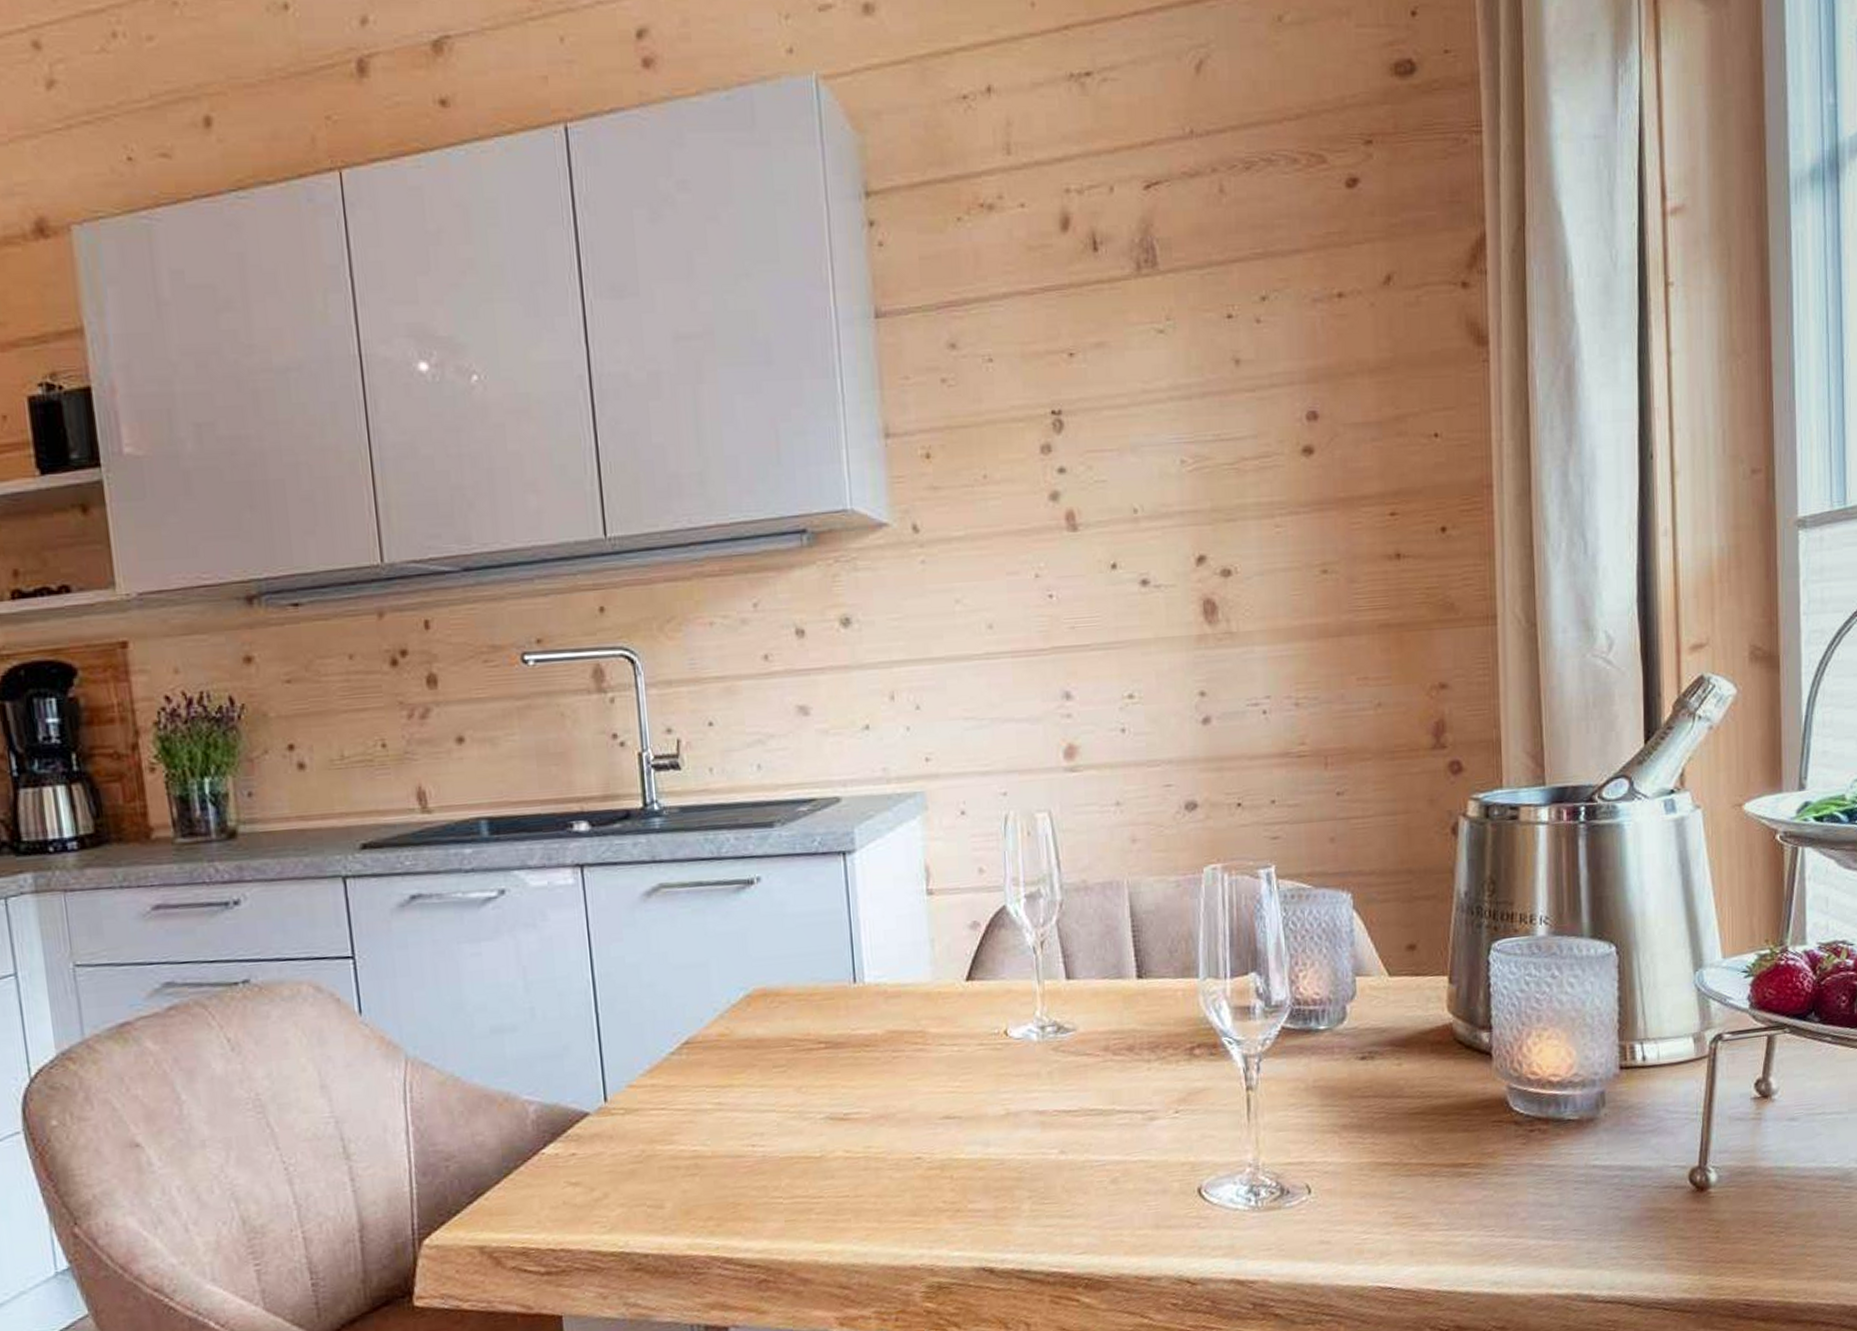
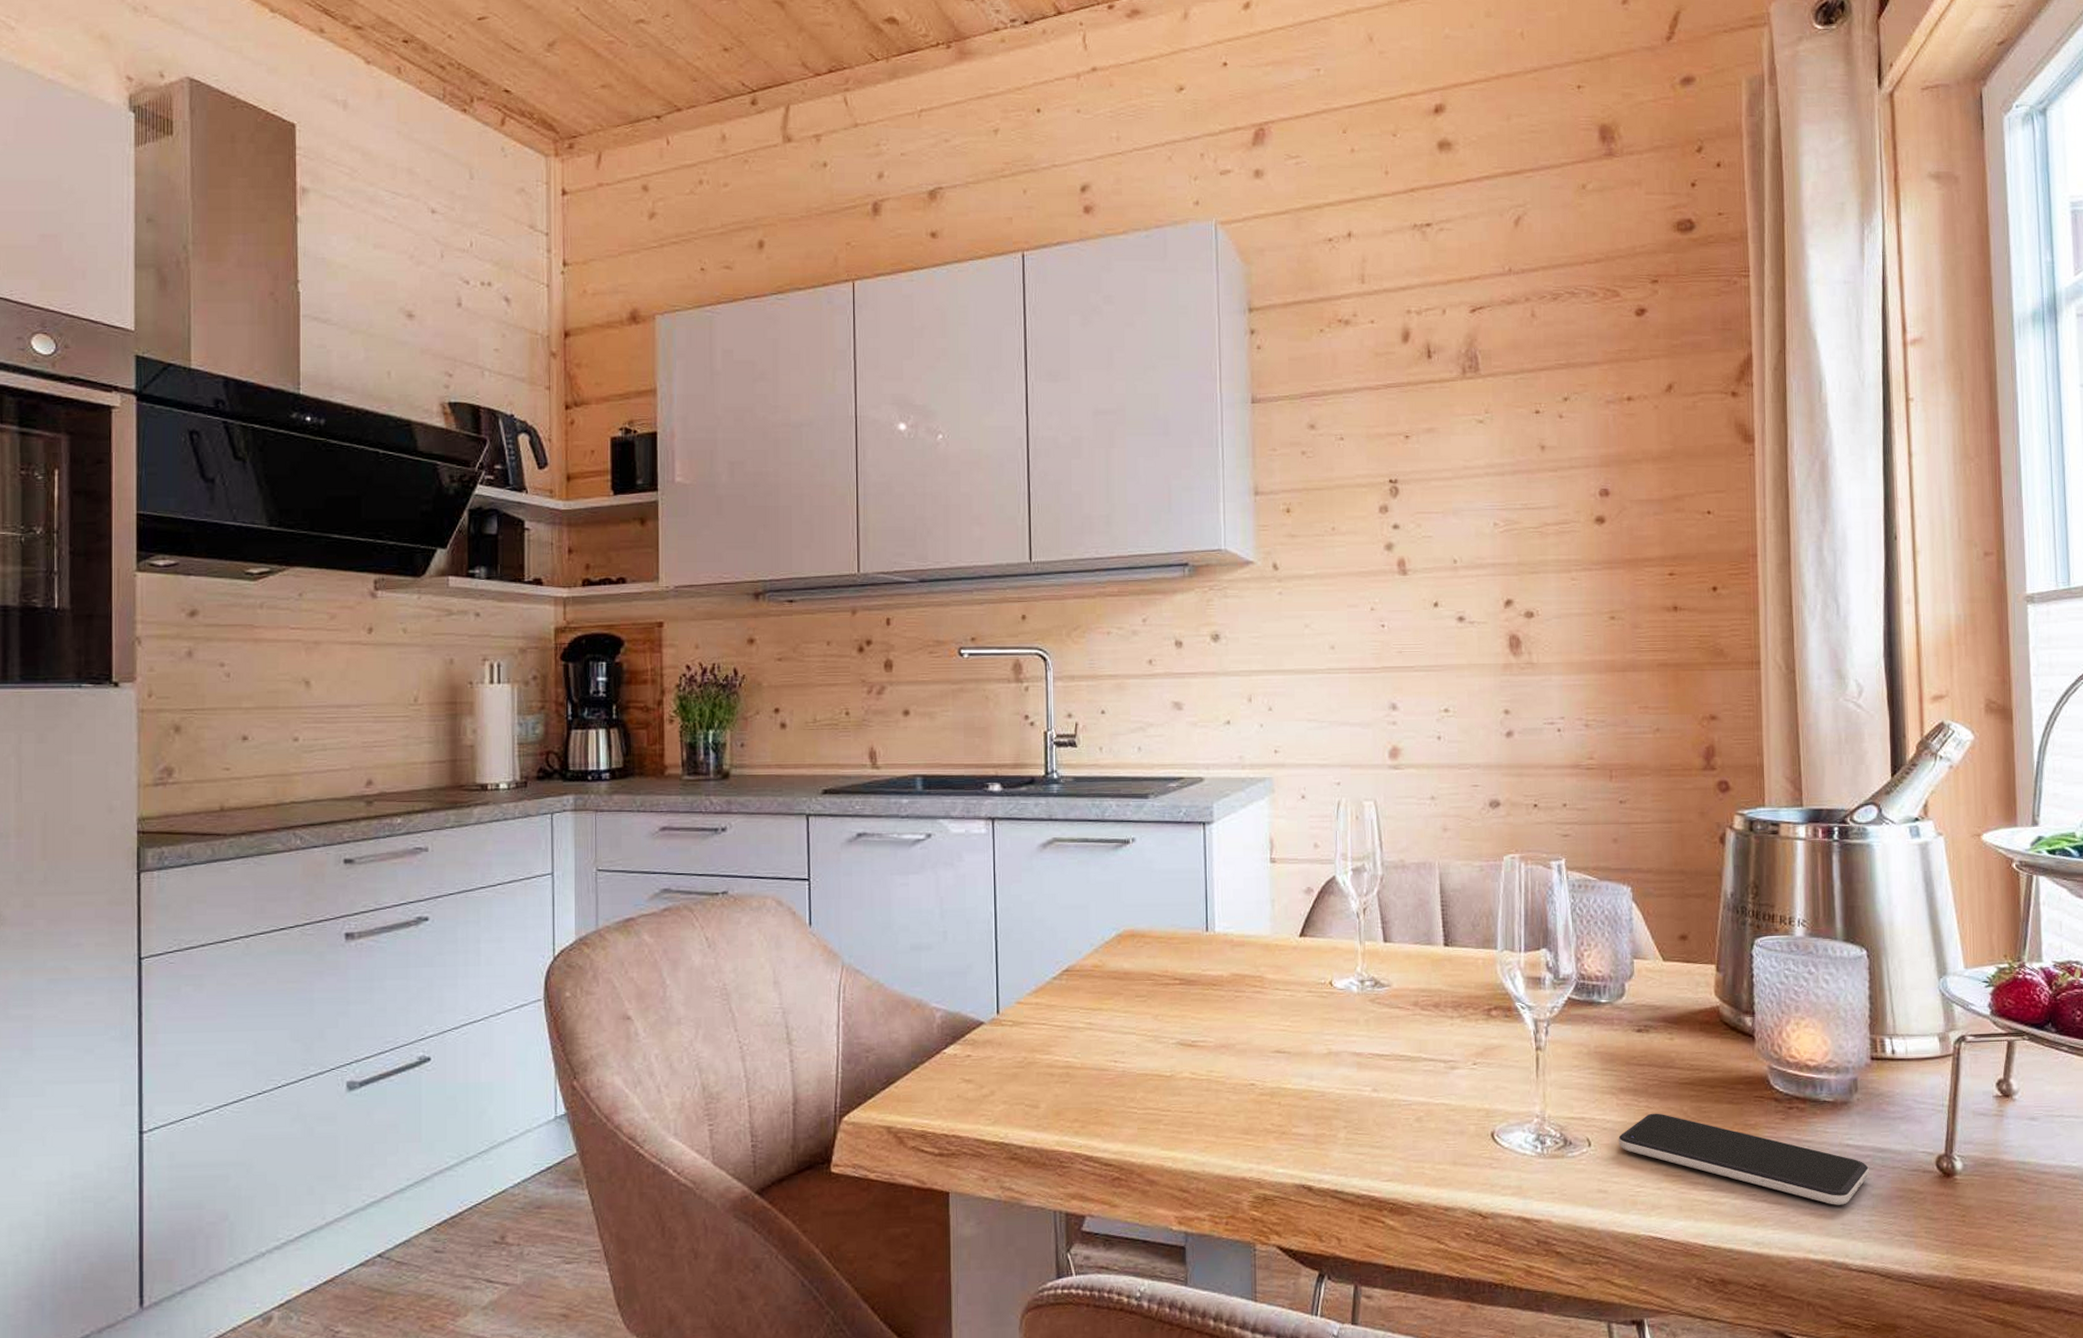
smartphone: none [1341,1149,1617,1234] -> present [1618,1113,1869,1205]

